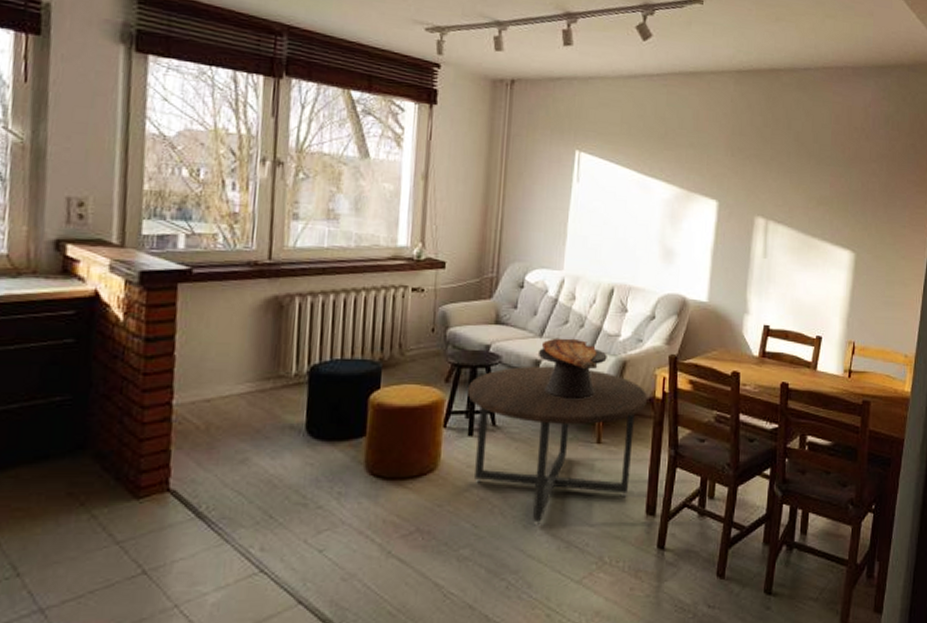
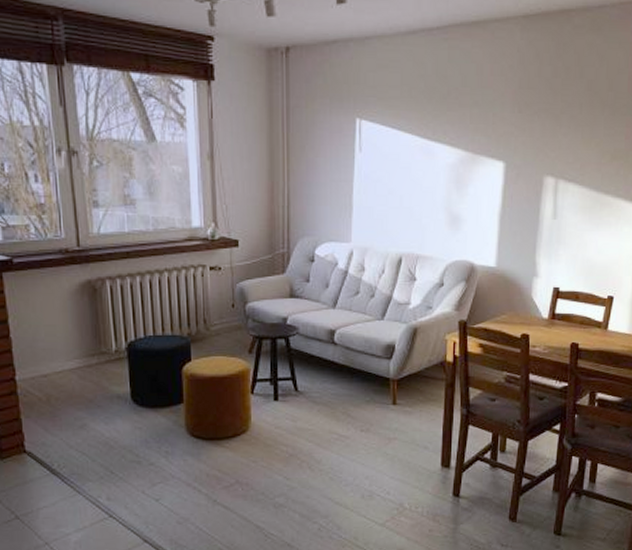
coffee table: present [468,366,647,526] -> none [270,335,438,478]
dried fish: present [537,338,607,400] -> none [332,308,398,366]

